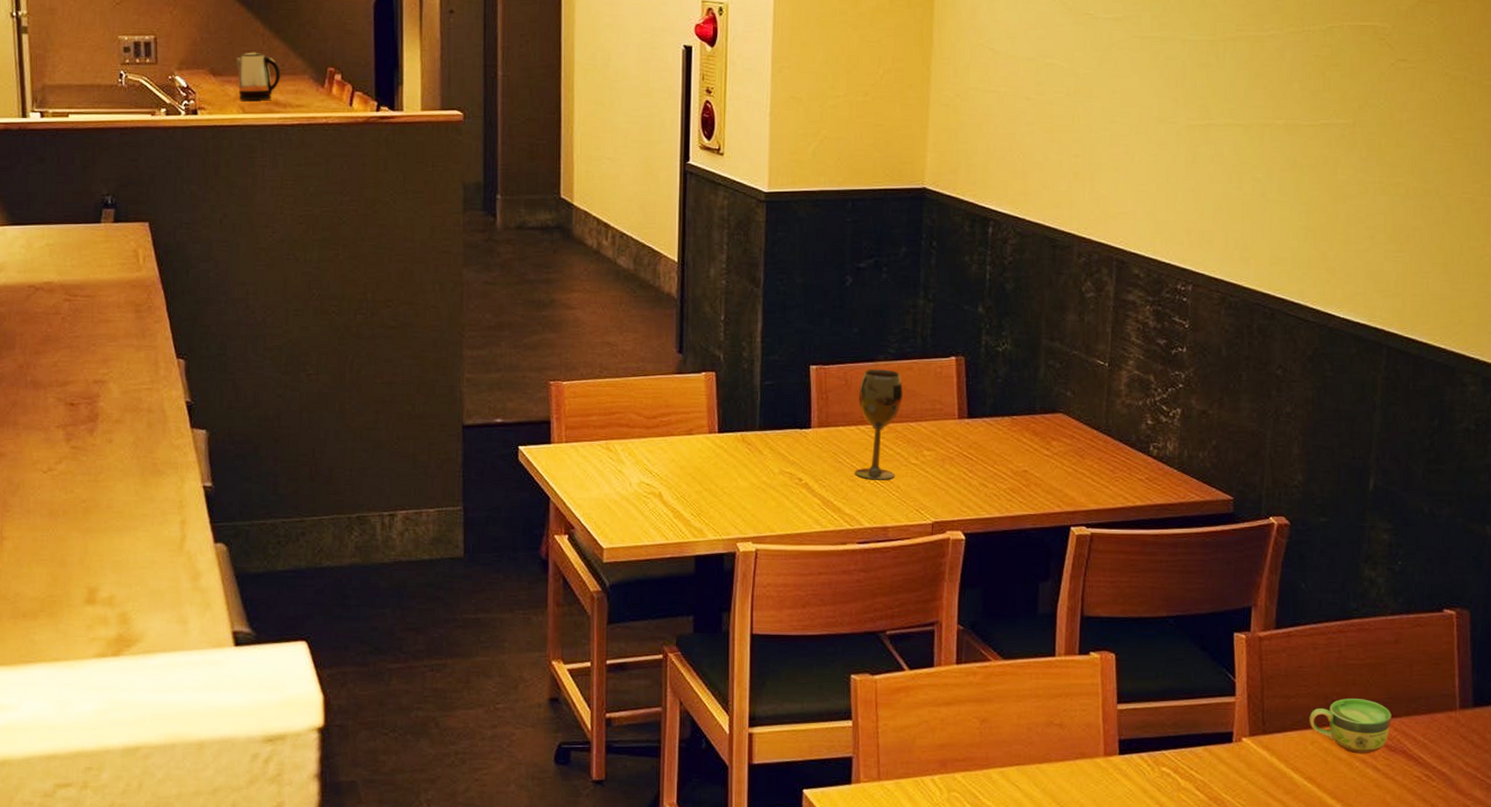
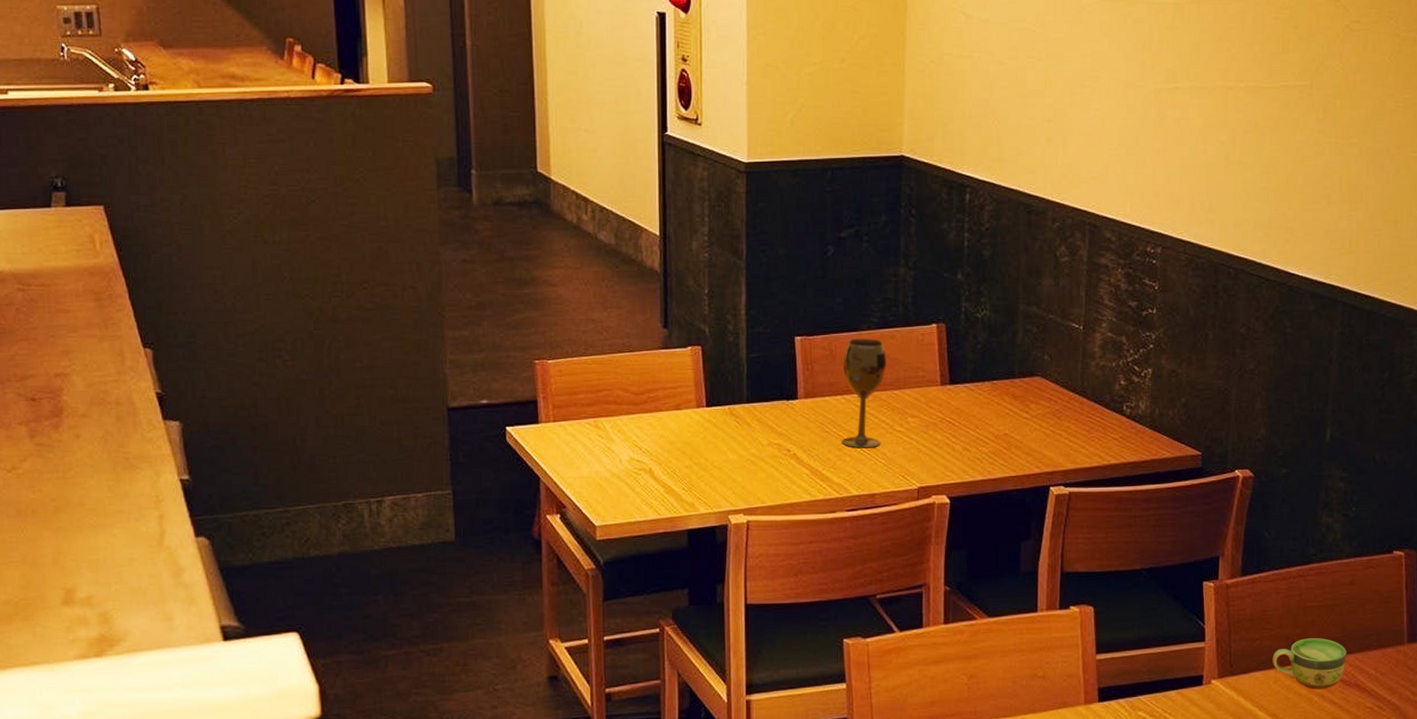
kettle: present [235,52,281,101] -> none [186,22,237,74]

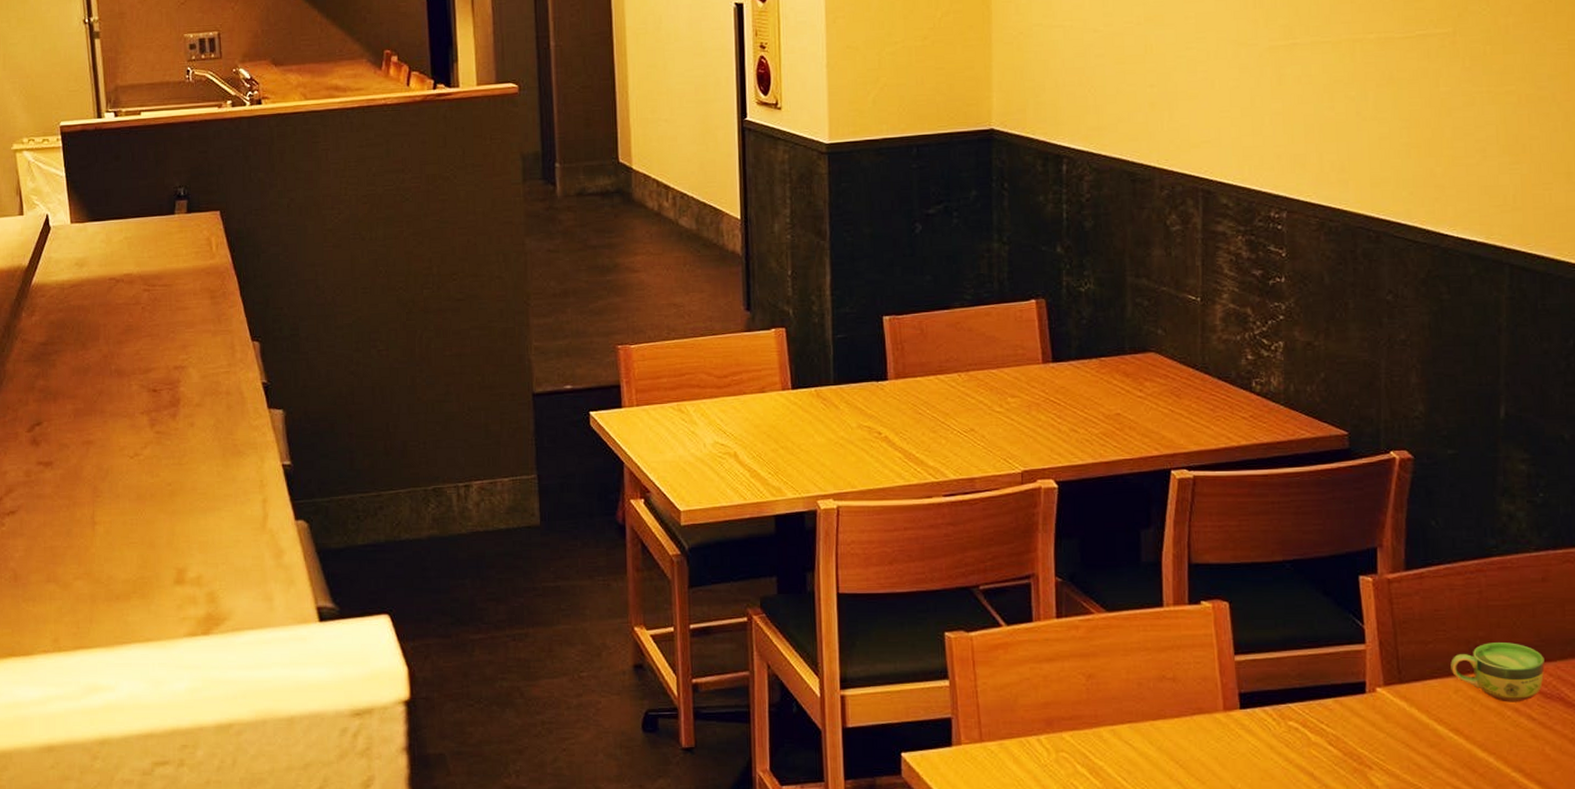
wine glass: present [841,338,886,448] -> none [935,316,982,430]

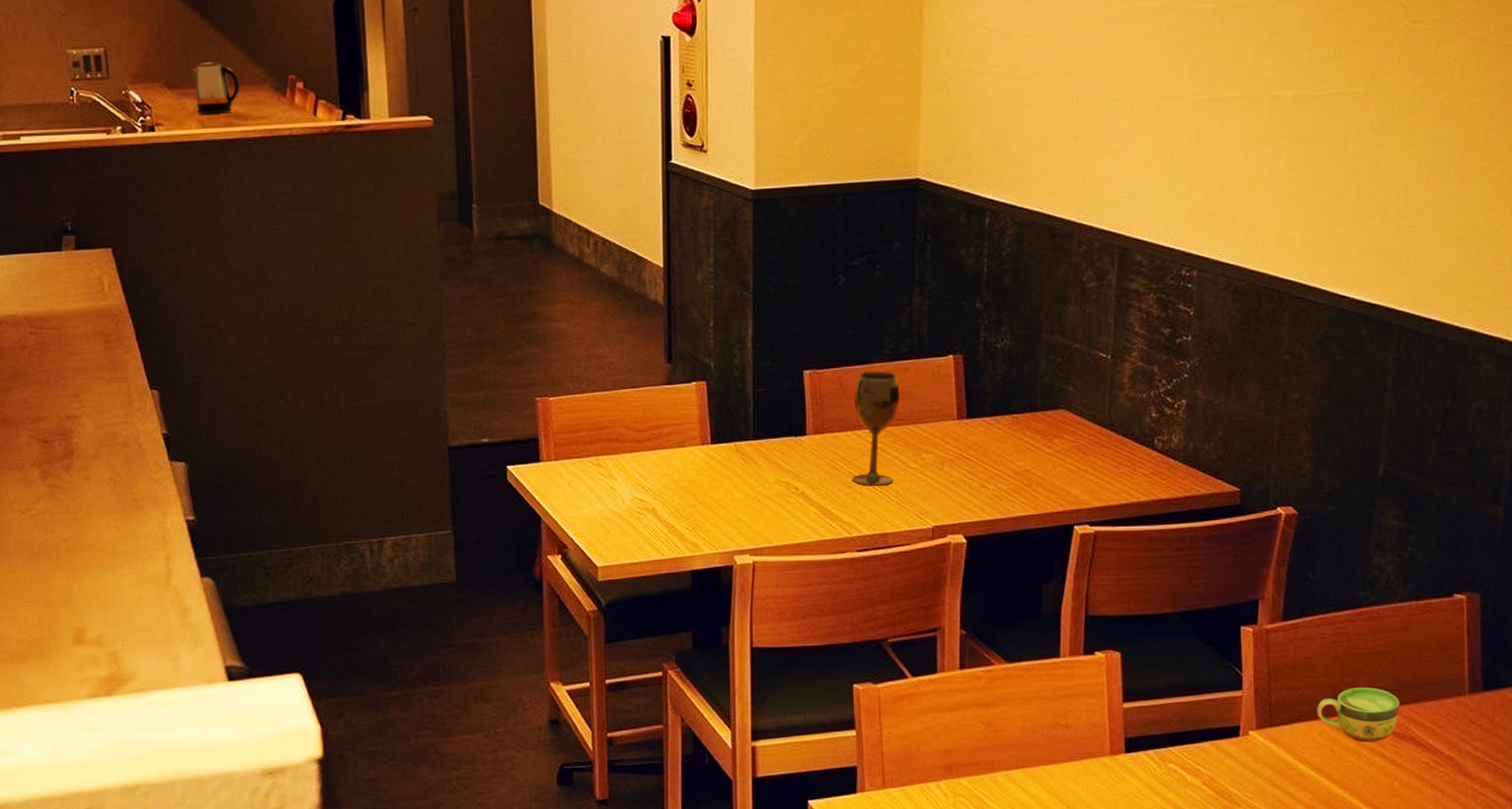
kettle: none [295,40,340,88] -> present [191,61,240,114]
wine glass: none [935,316,982,430] -> present [852,371,900,486]

